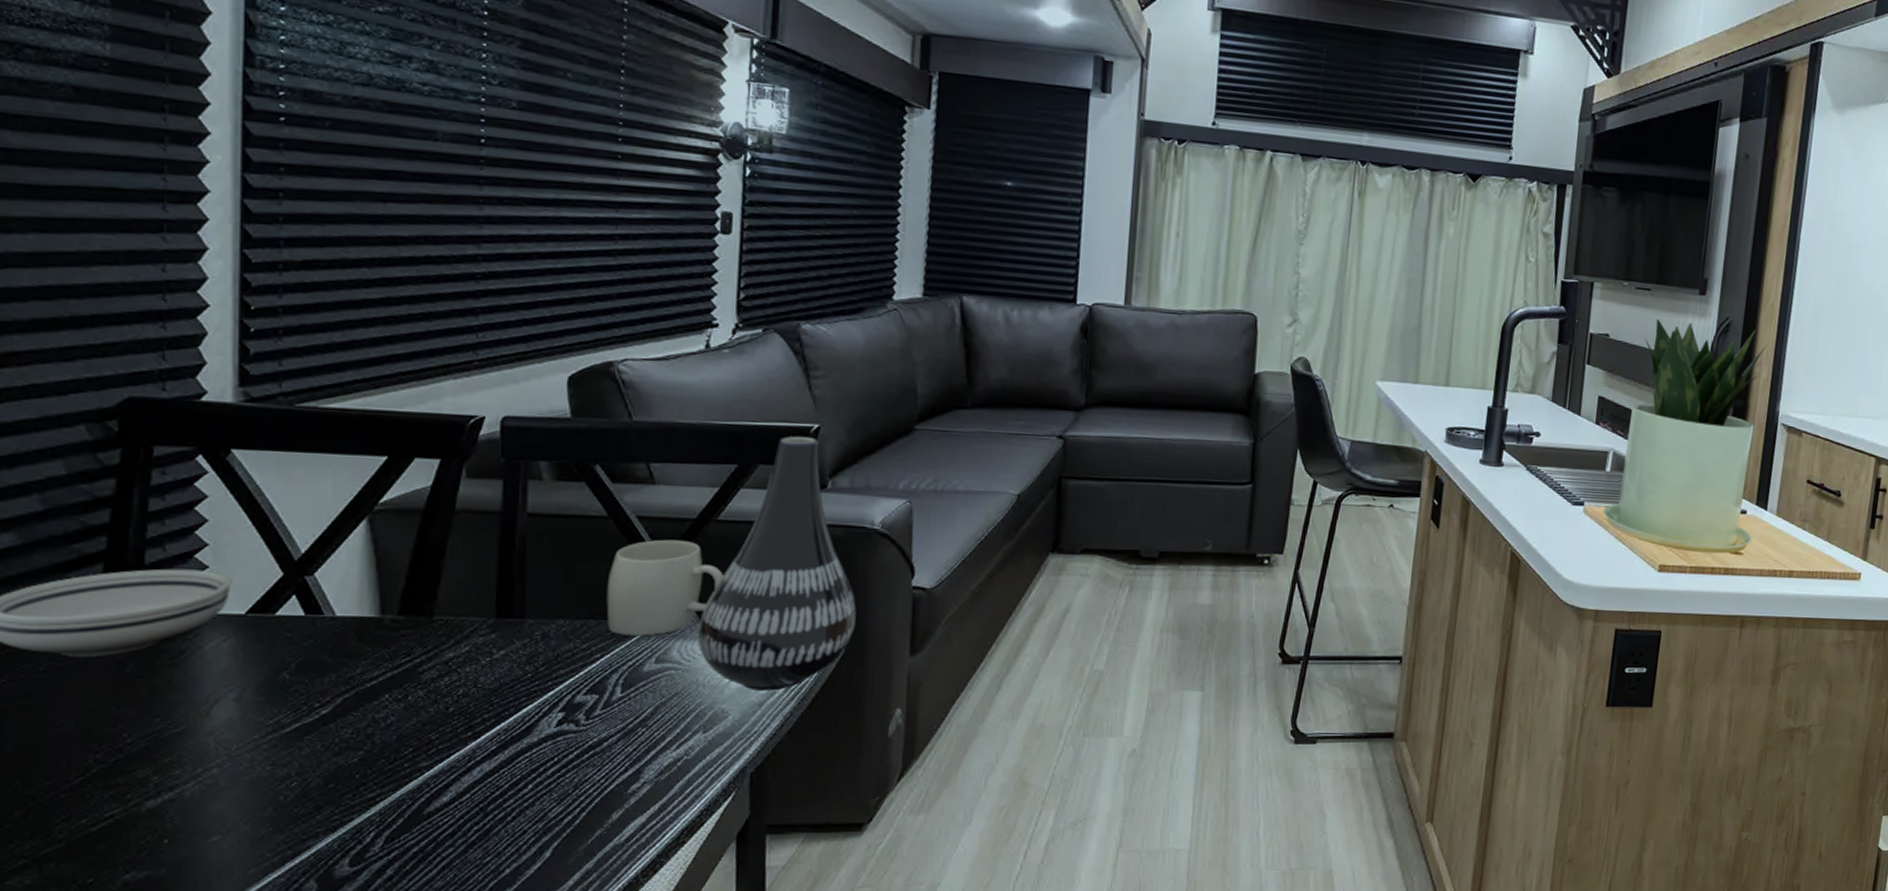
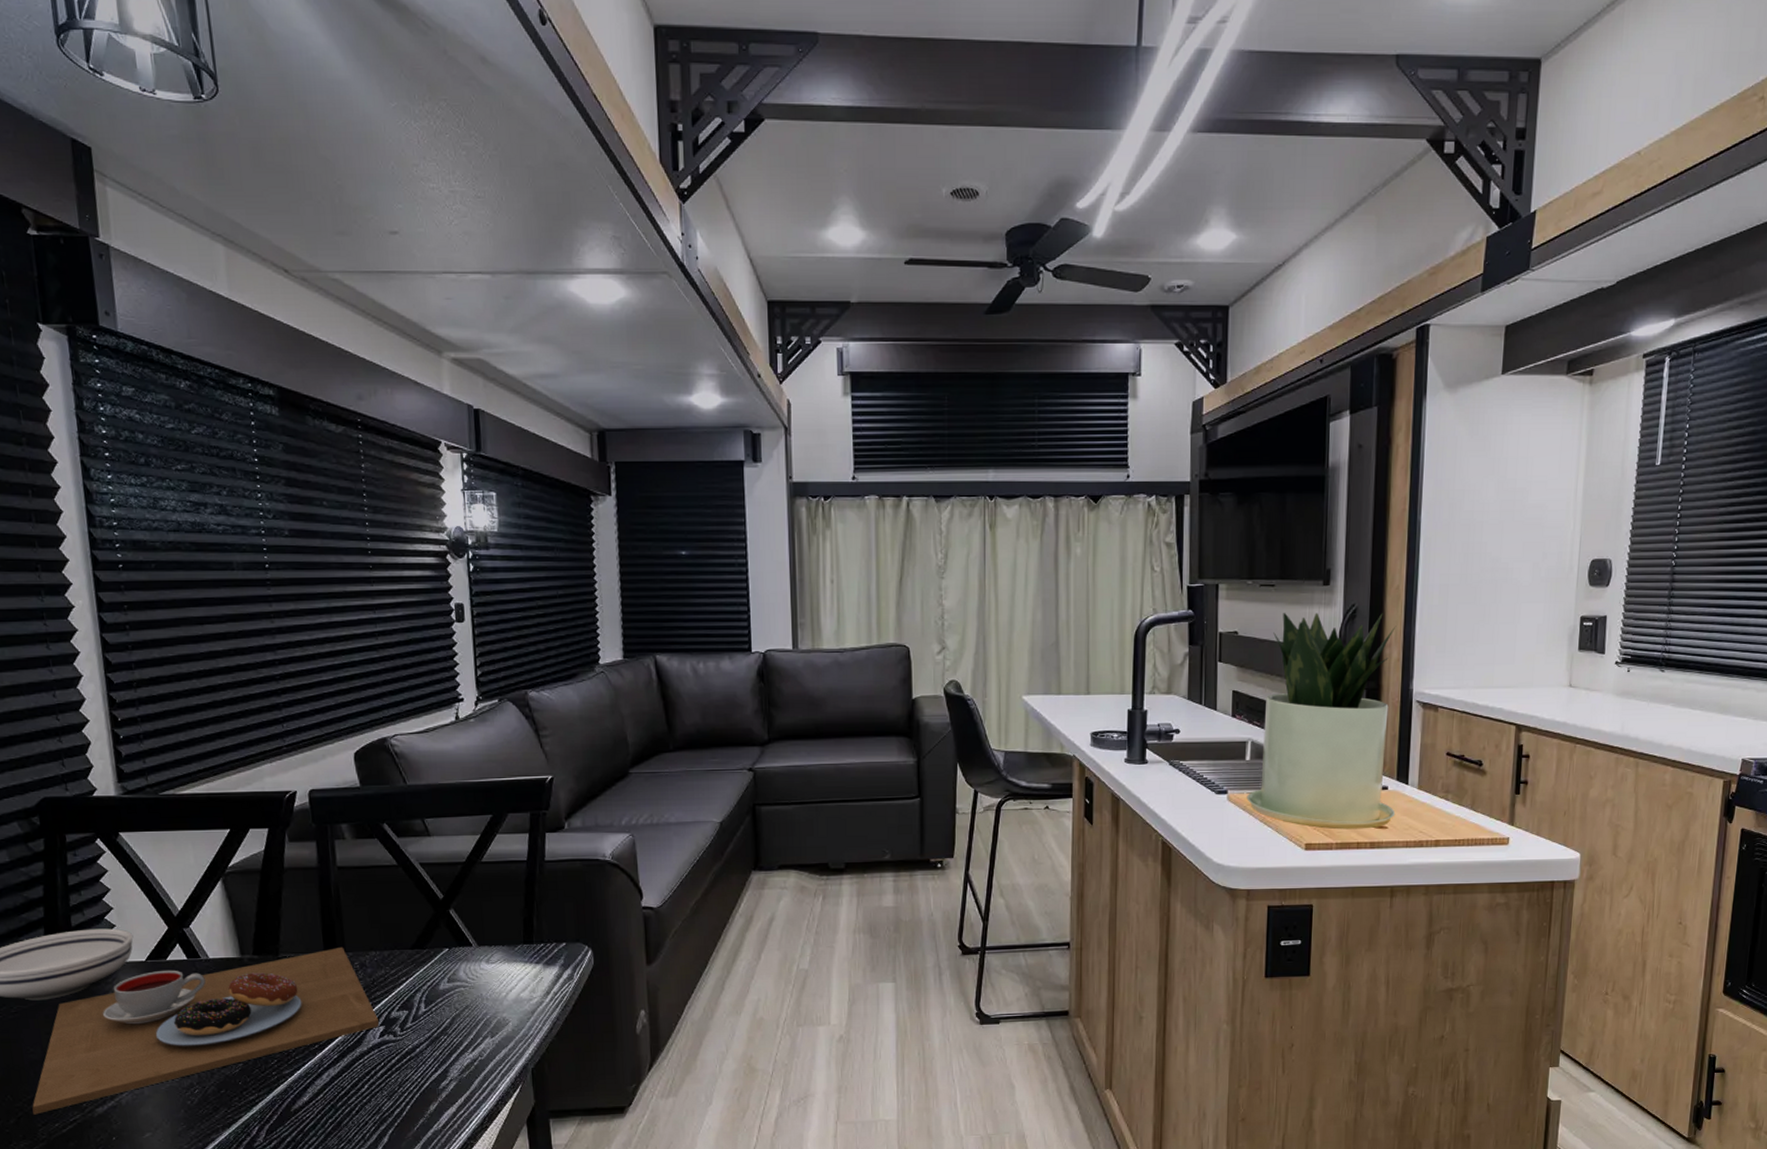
place setting: none [50,611,559,807] -> present [32,946,379,1115]
mug: present [606,539,723,636] -> none [403,880,492,962]
vase: present [697,436,856,691] -> none [477,786,600,1001]

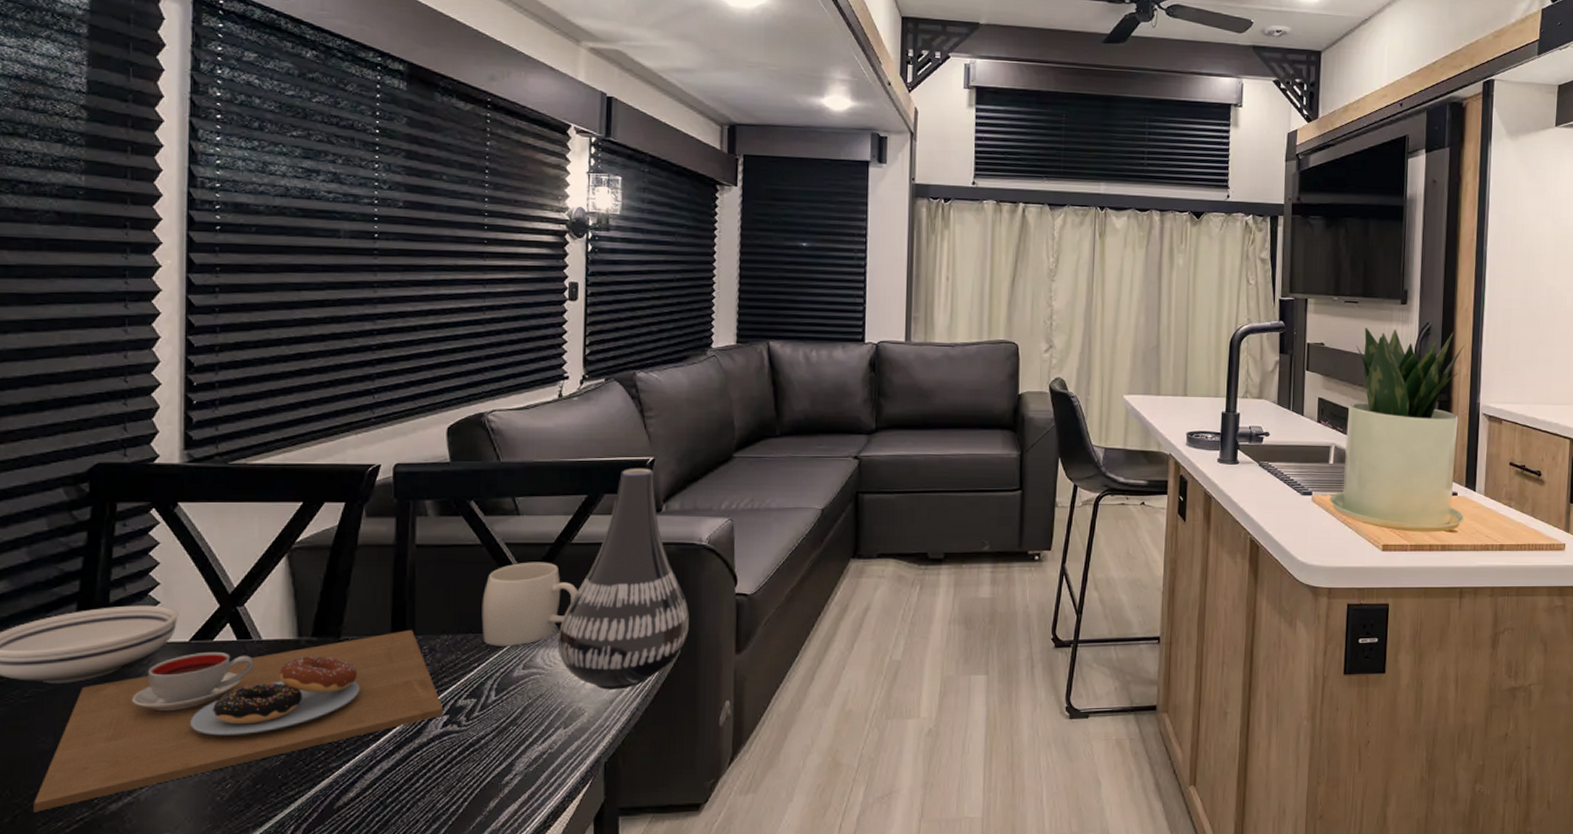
mug: none [403,880,492,962] -> present [481,562,577,646]
vase: none [477,786,600,1001] -> present [557,468,689,690]

